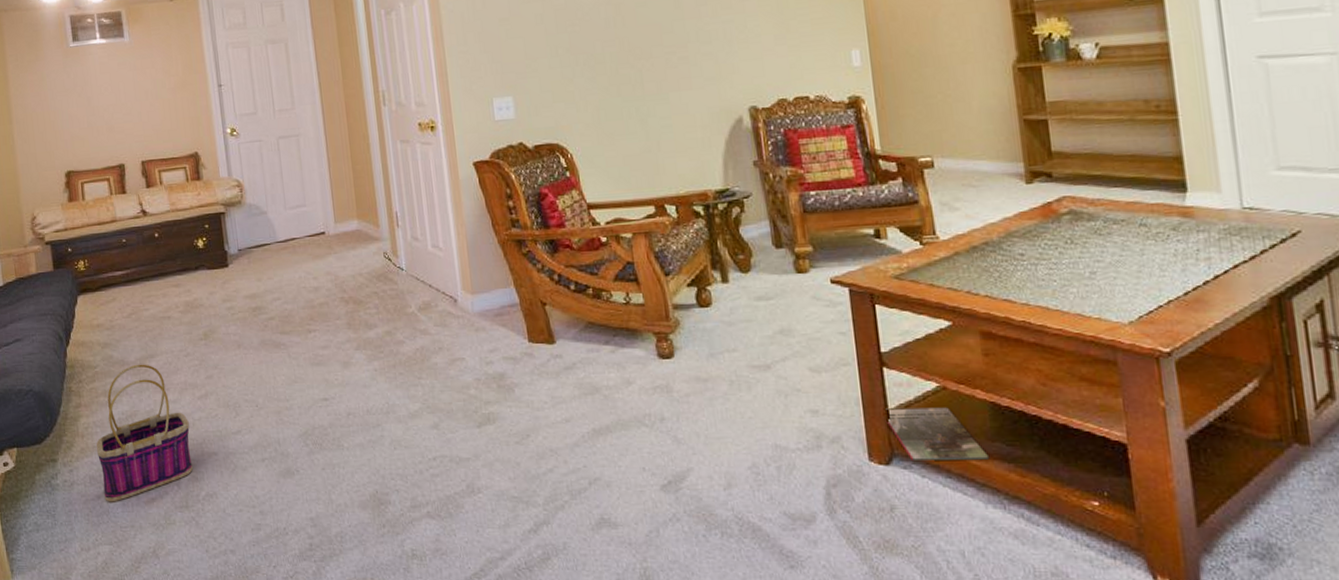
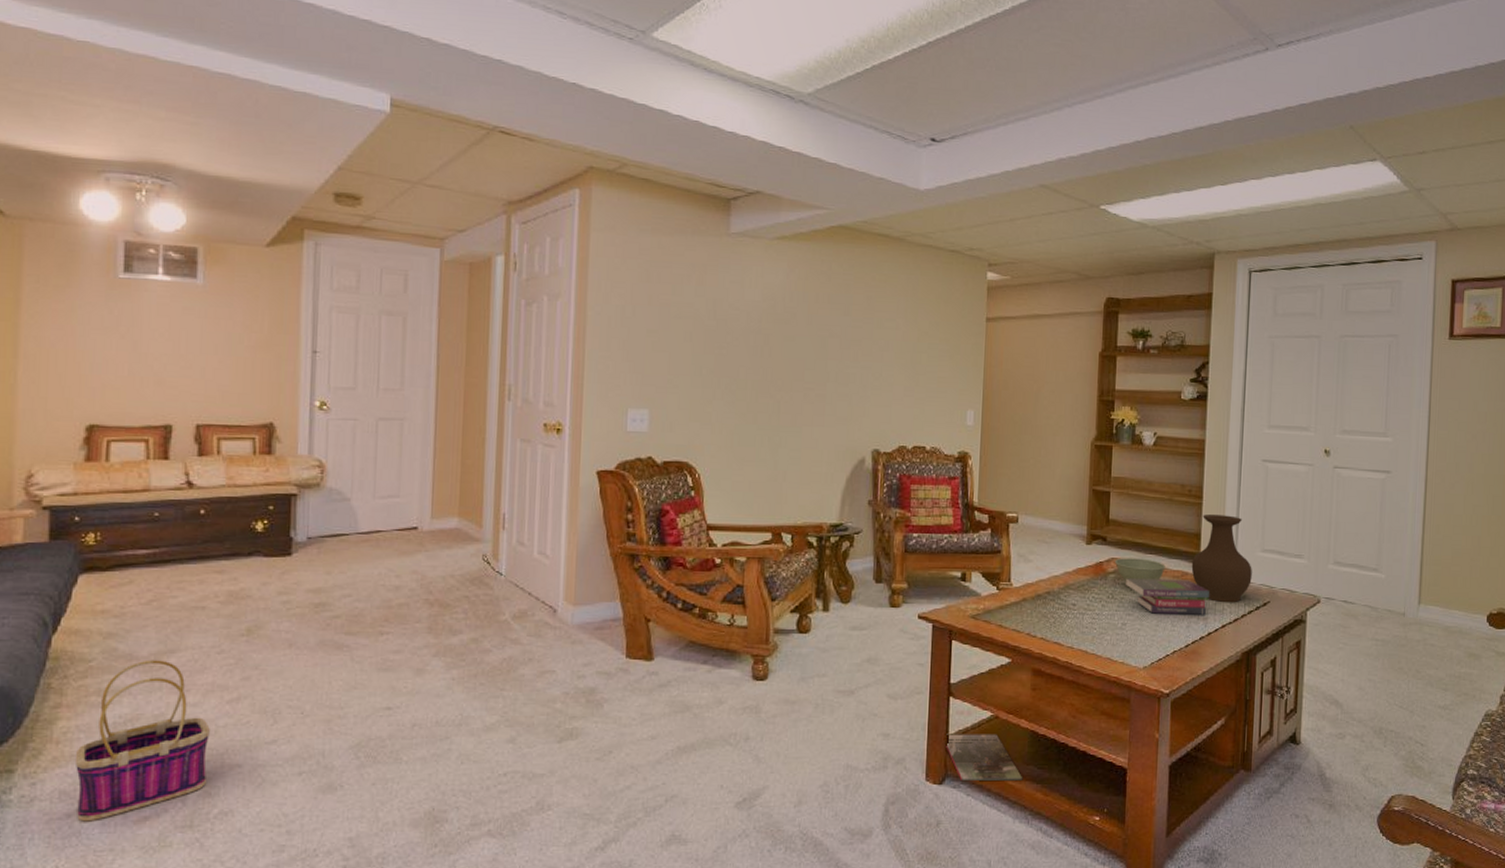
bowl: none [1066,193,1139,222] -> present [1114,558,1166,581]
books: none [1087,213,1209,258] -> present [1126,578,1209,615]
vase: none [1175,129,1268,238] -> present [1191,514,1252,603]

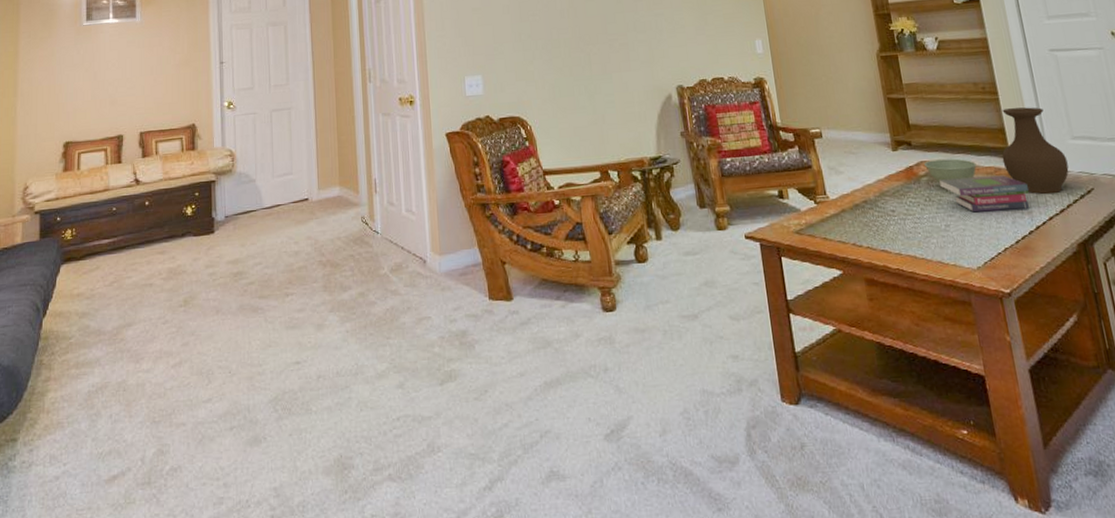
basket: present [76,660,210,822] -> none [62,333,160,483]
magazine: present [944,734,1023,780] -> none [793,348,879,399]

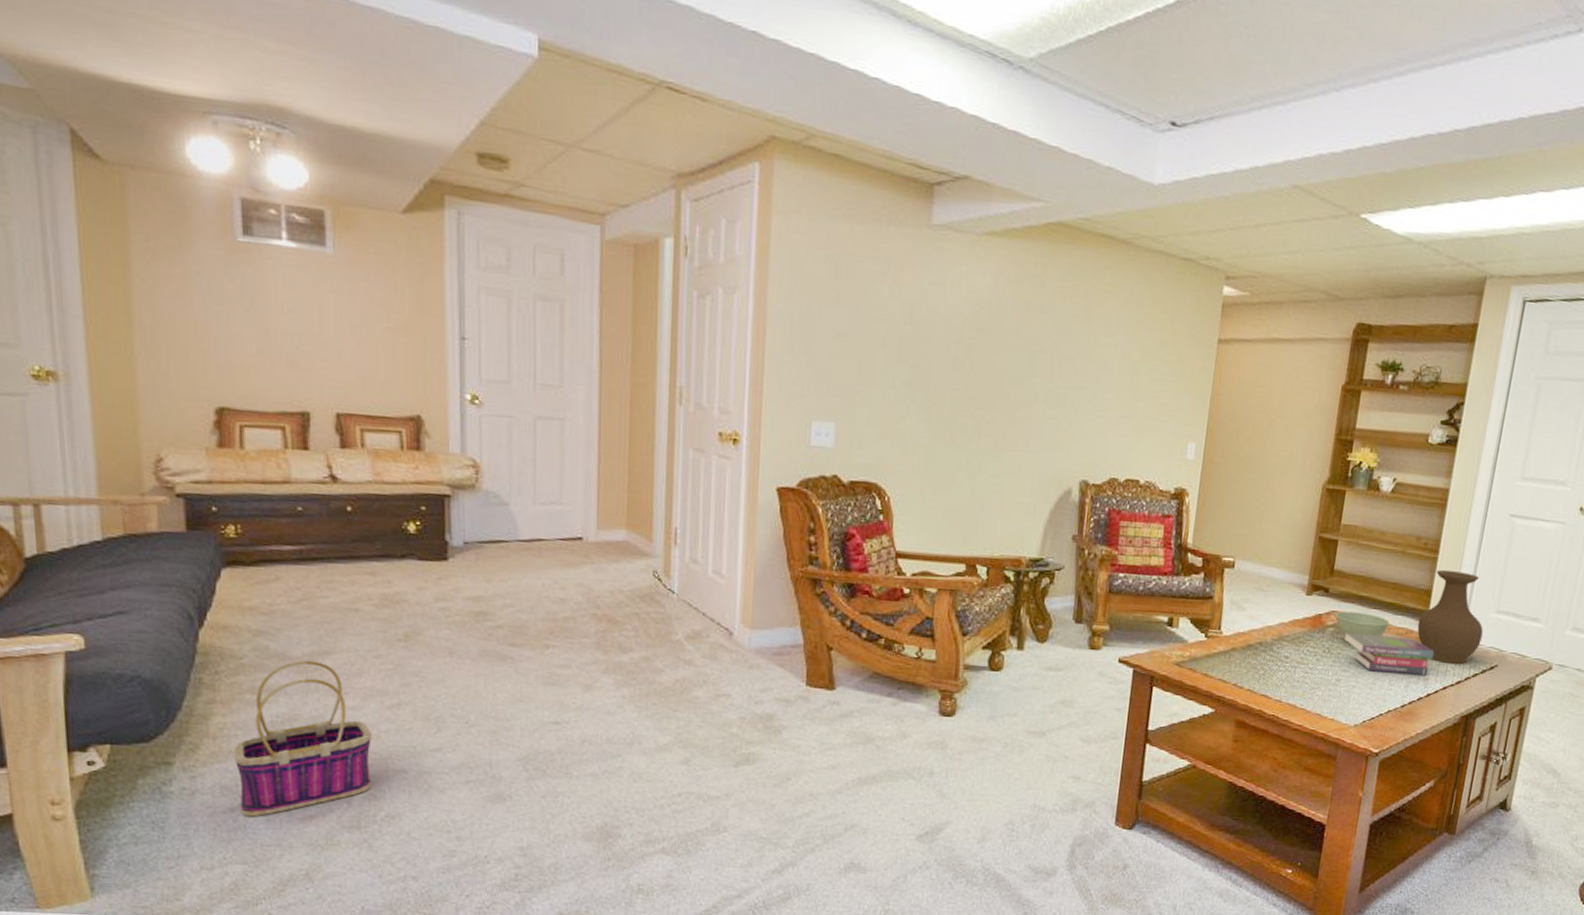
basket: none [62,333,160,483] -> present [235,660,372,817]

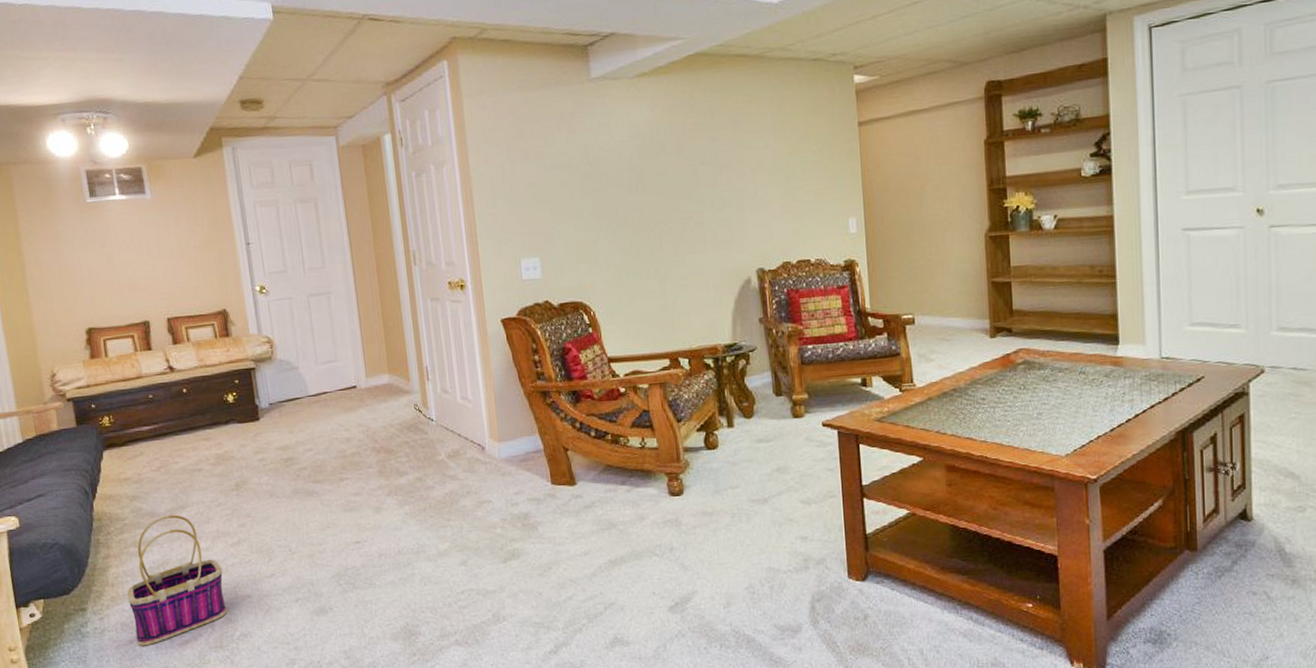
bowl: present [1334,611,1390,637] -> none [1022,346,1081,370]
books: present [1344,633,1434,675] -> none [1038,363,1133,401]
vase: present [1417,570,1484,665] -> none [1109,291,1181,383]

